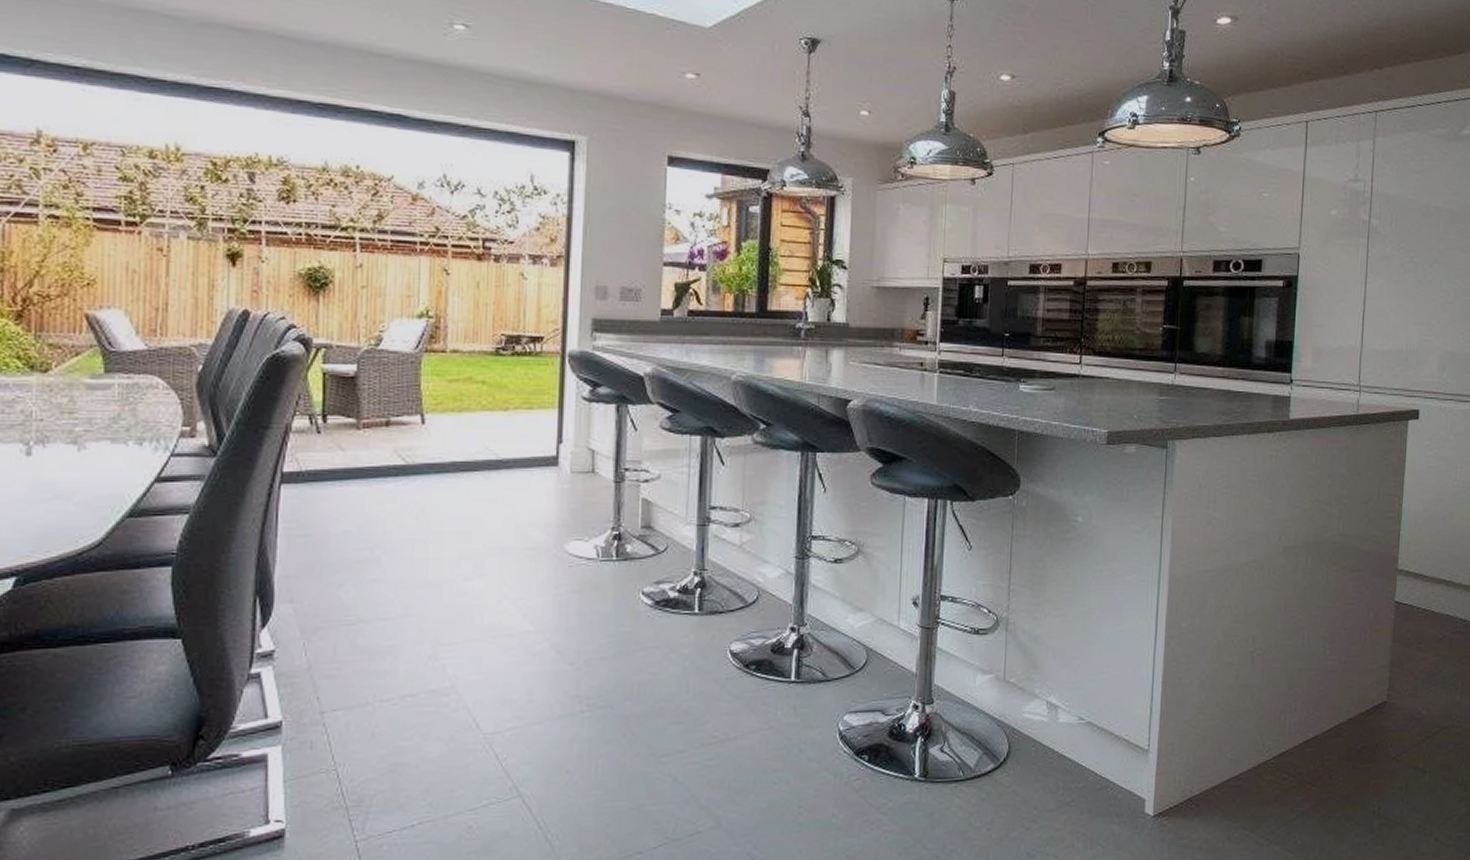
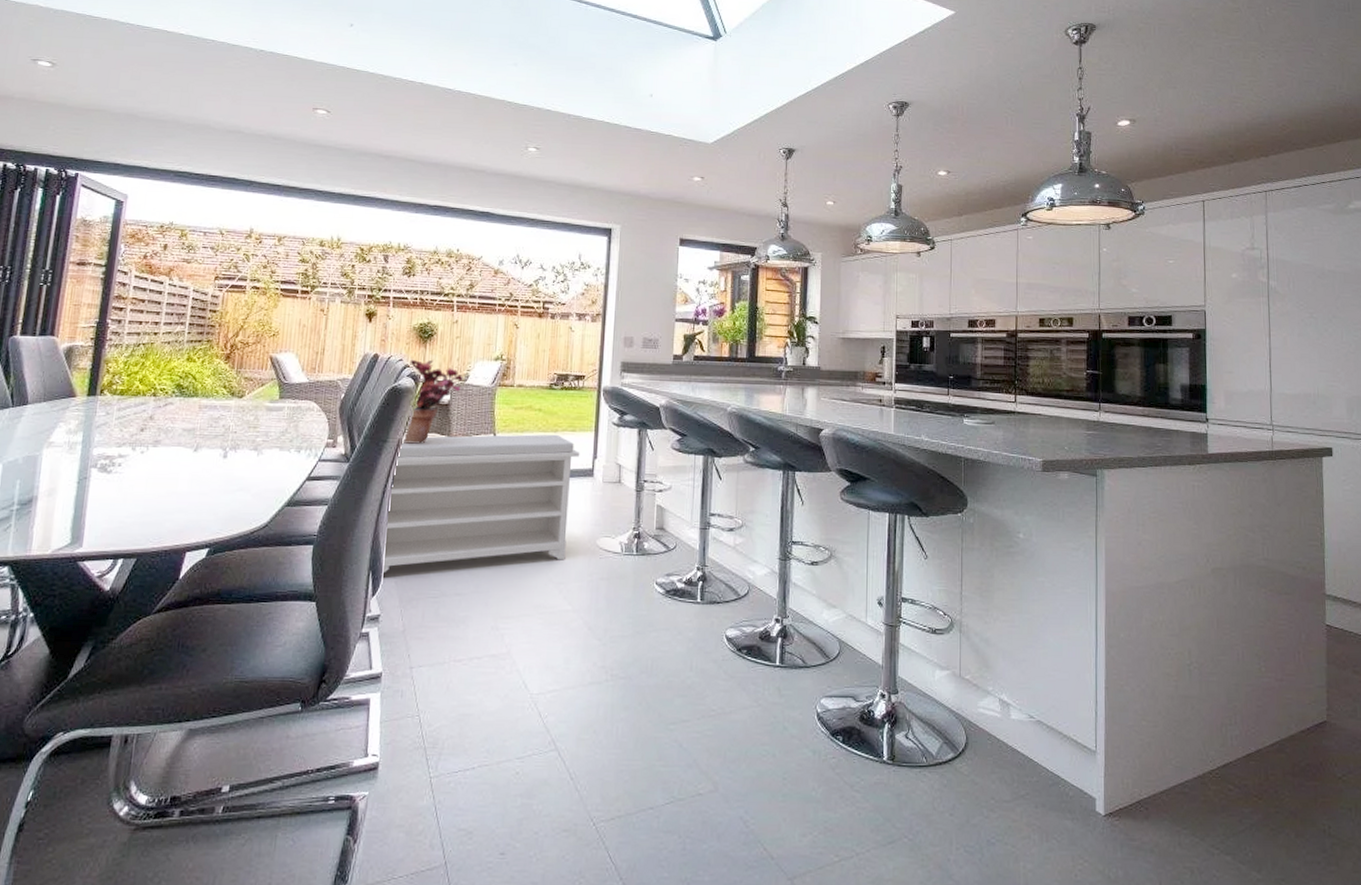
bench: none [272,413,540,600] -> present [381,434,580,575]
potted plant: none [290,316,376,428] -> present [401,359,465,443]

